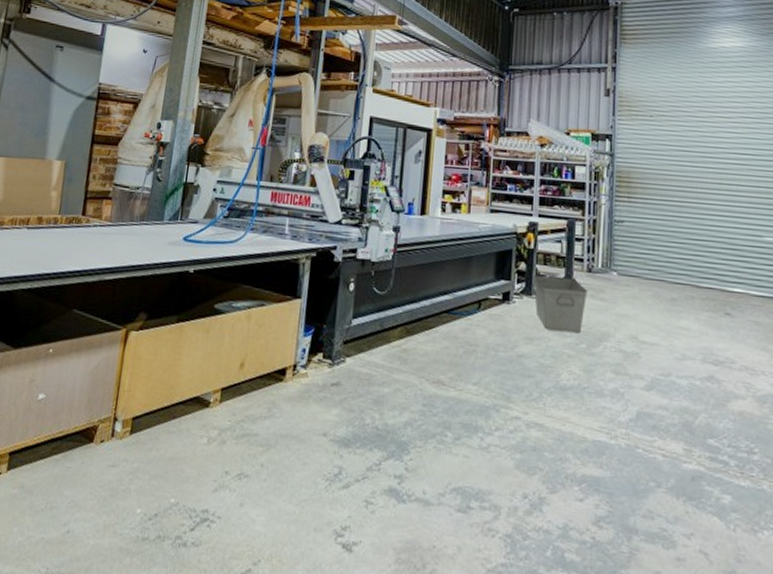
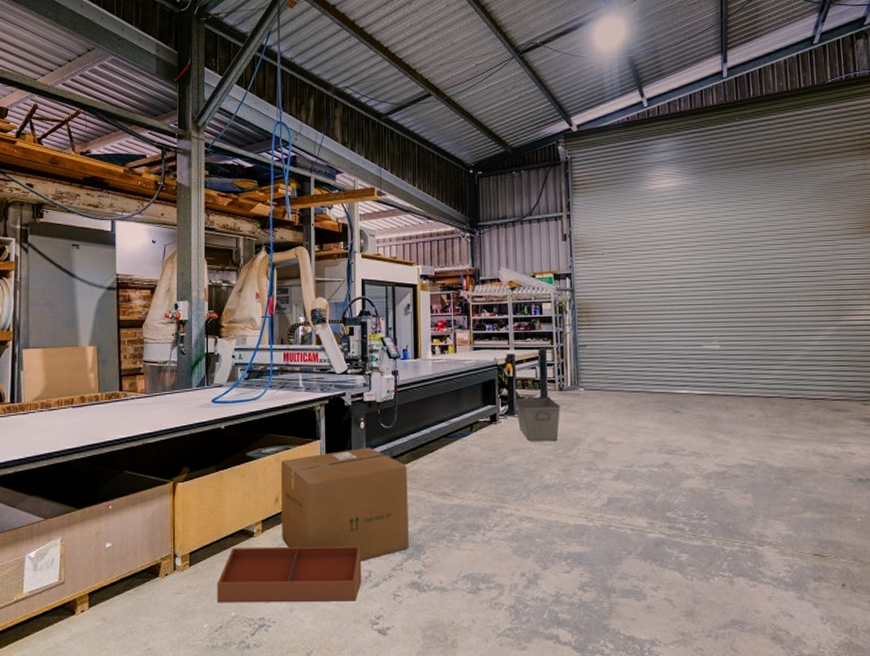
storage bin: none [155,418,334,504] -> present [217,546,362,603]
box: none [242,314,399,454] -> present [280,447,409,562]

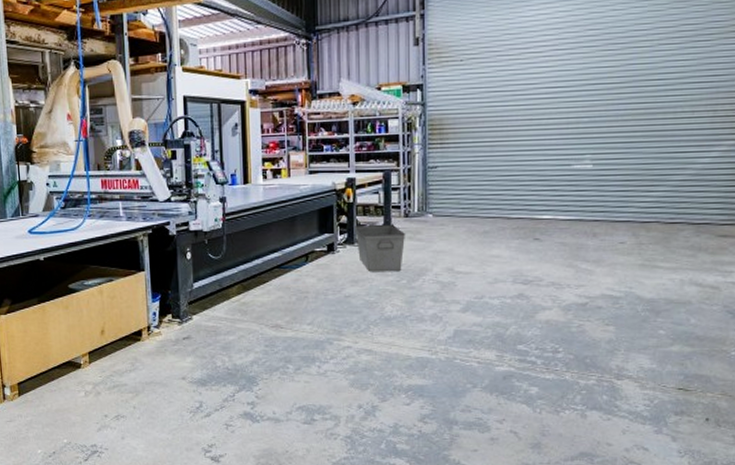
storage bin: present [217,546,362,603] -> none [47,377,193,431]
box: present [280,447,409,562] -> none [104,278,241,393]

